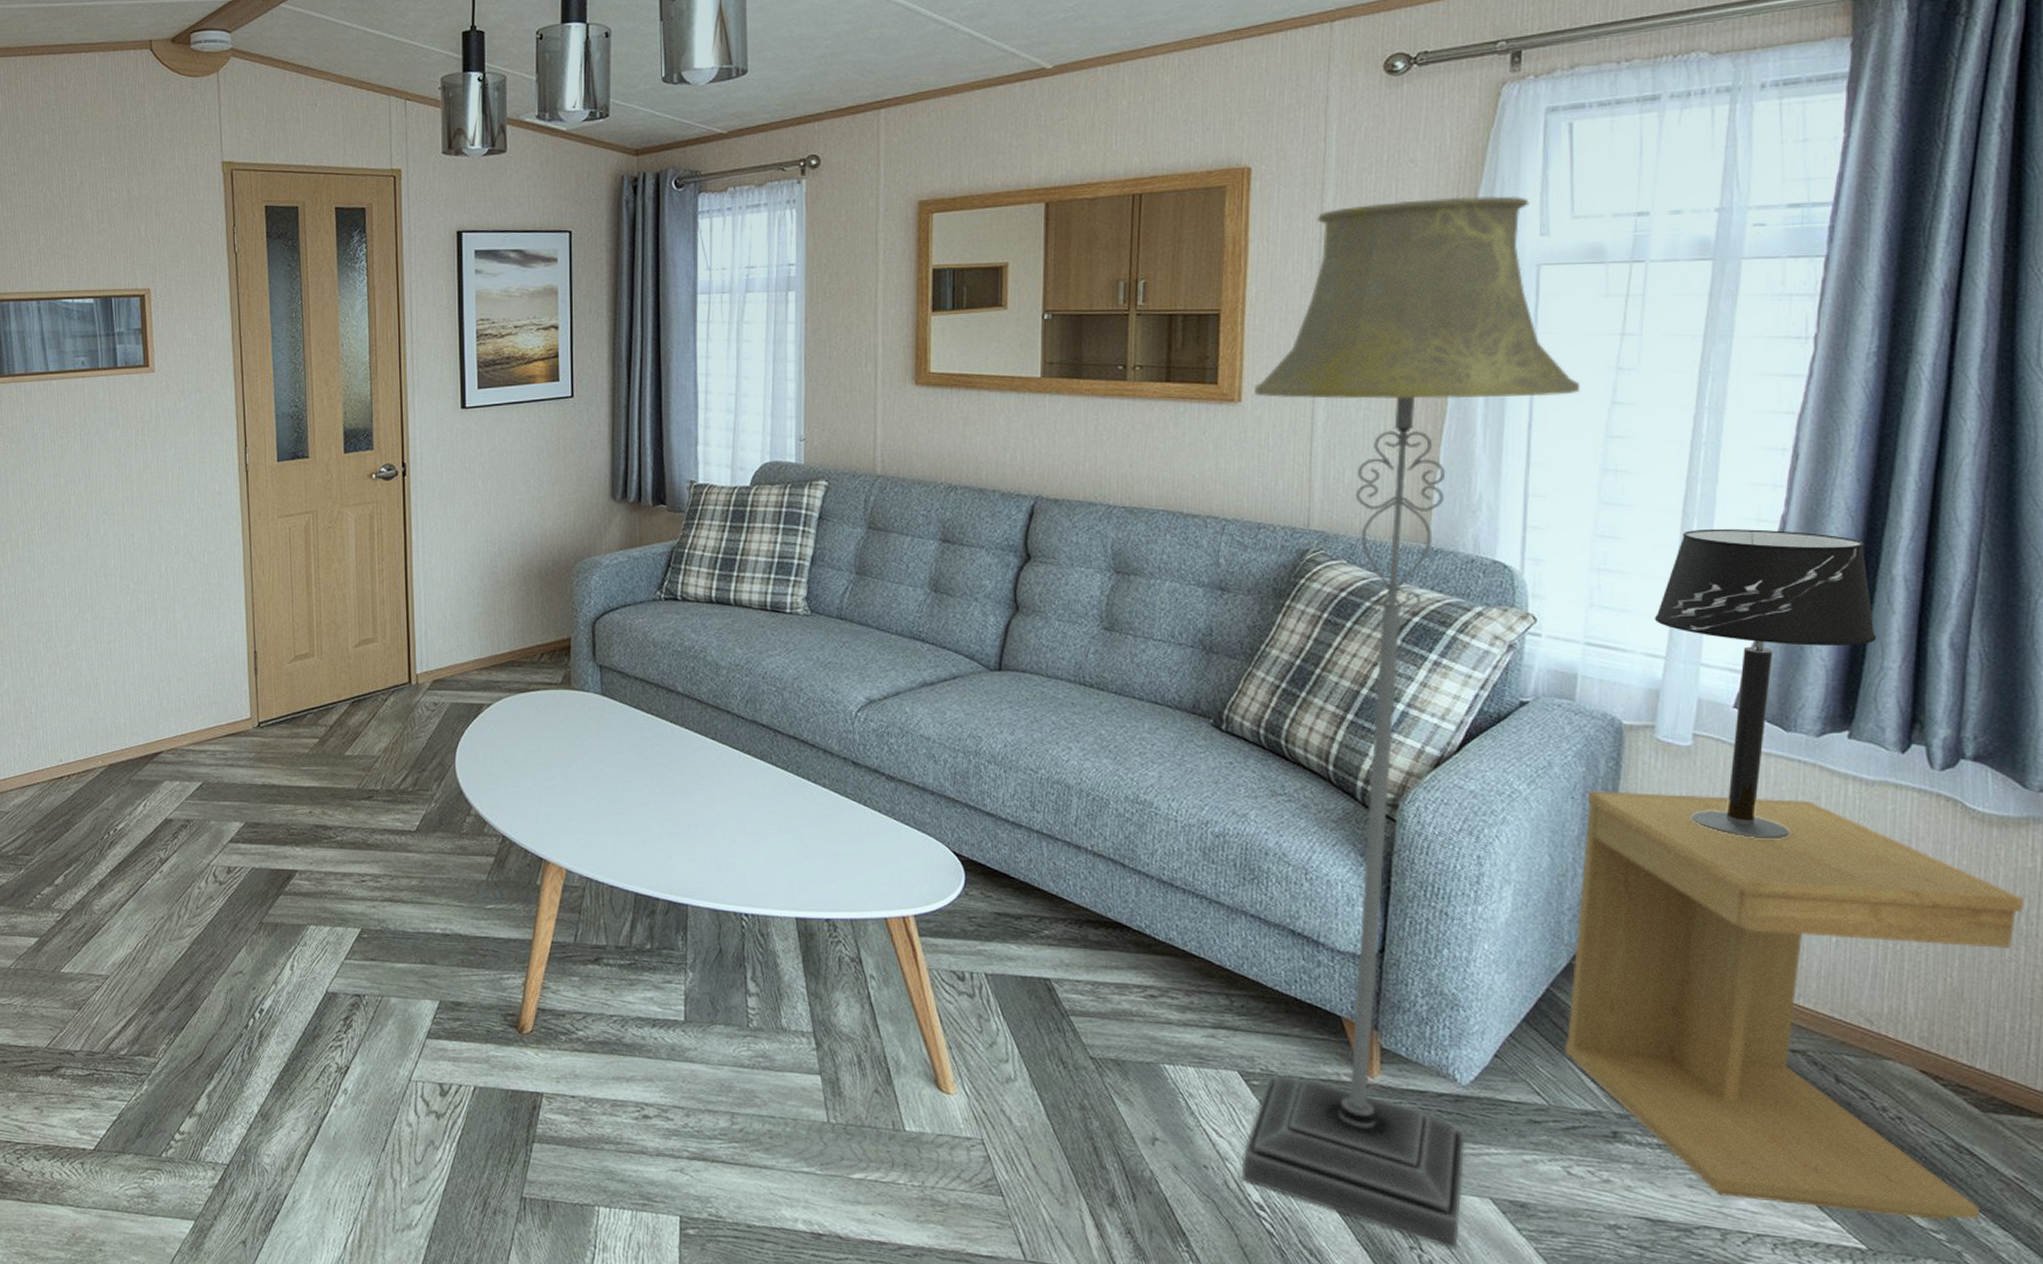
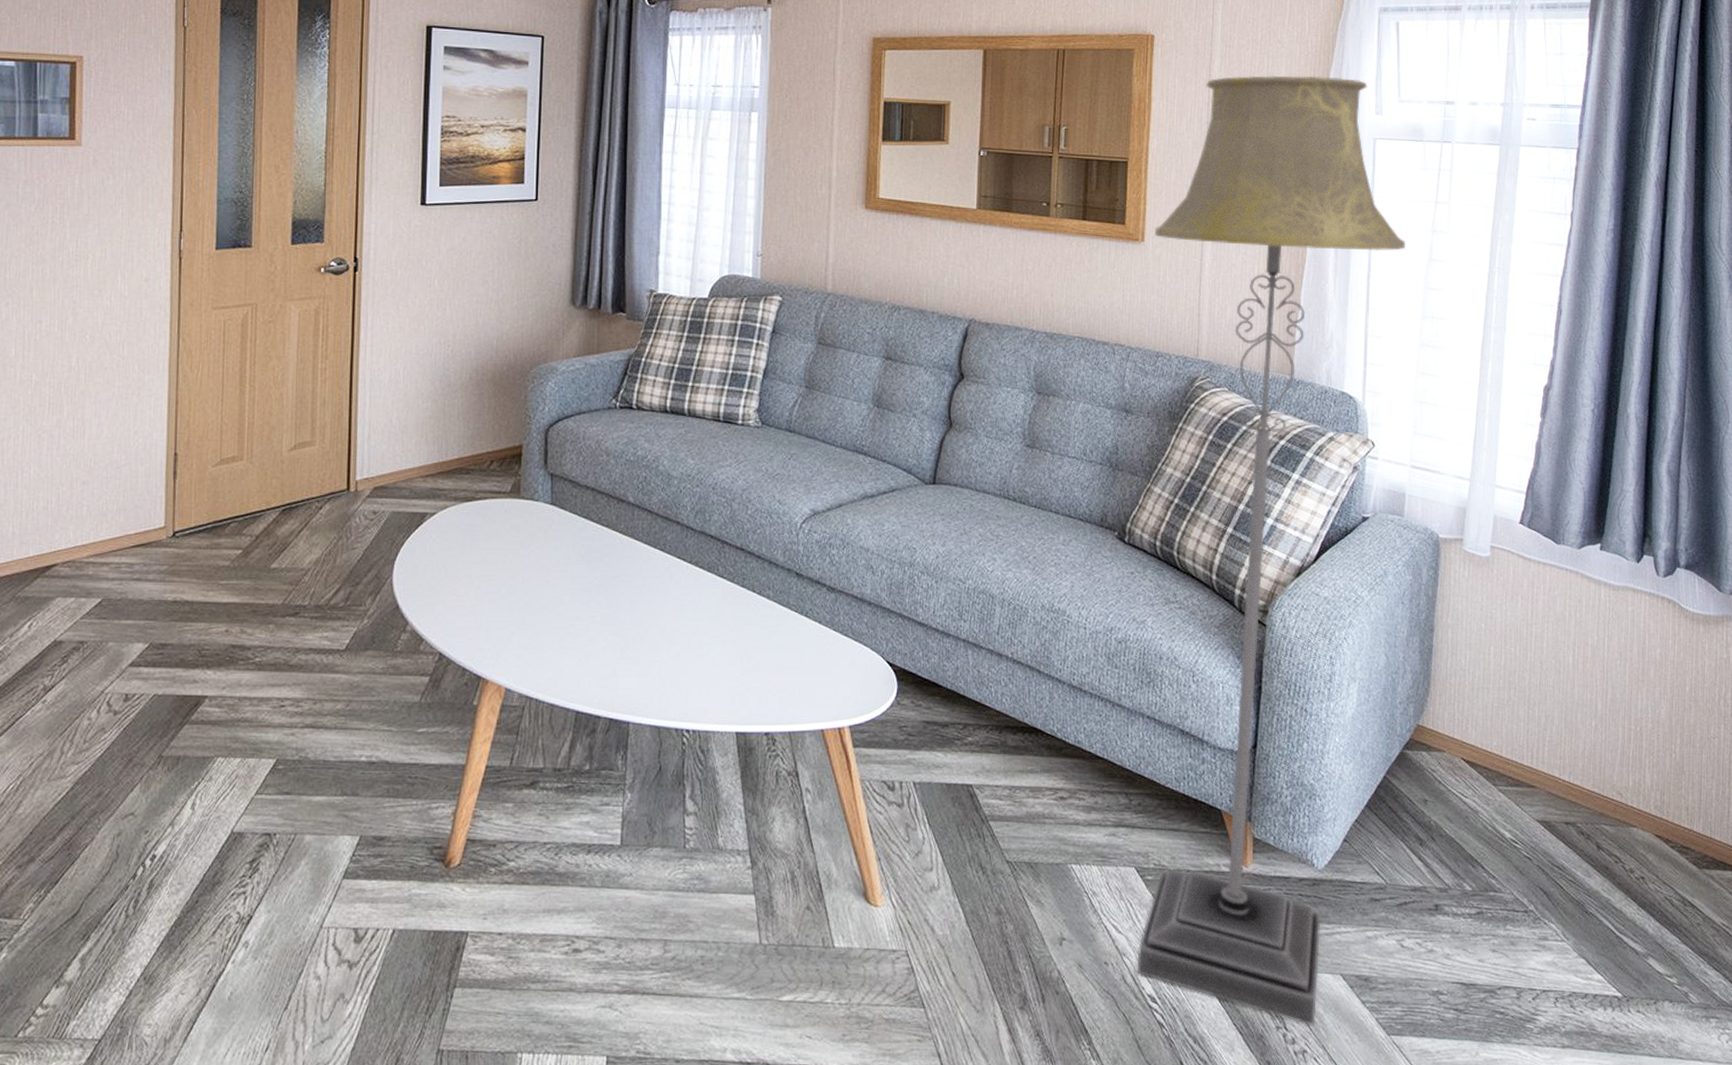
side table: present [1564,790,2024,1221] -> none [1398,595,1722,966]
table lamp: present [1654,528,1877,838] -> none [1461,370,1618,637]

